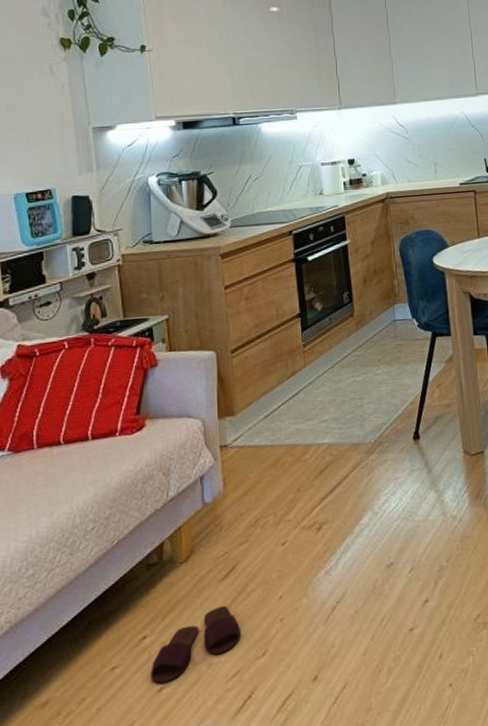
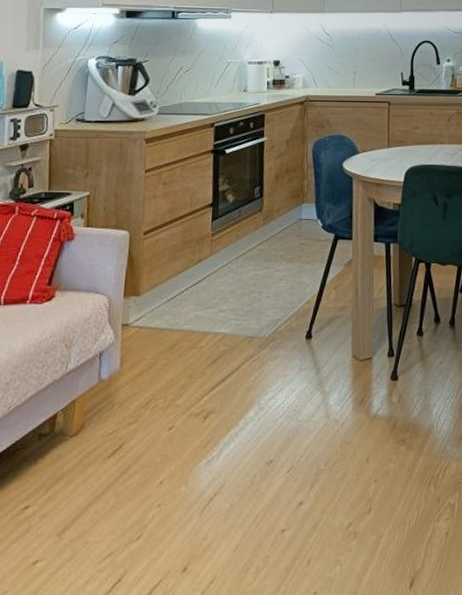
slippers: present [151,605,241,684] -> none [27,484,119,556]

